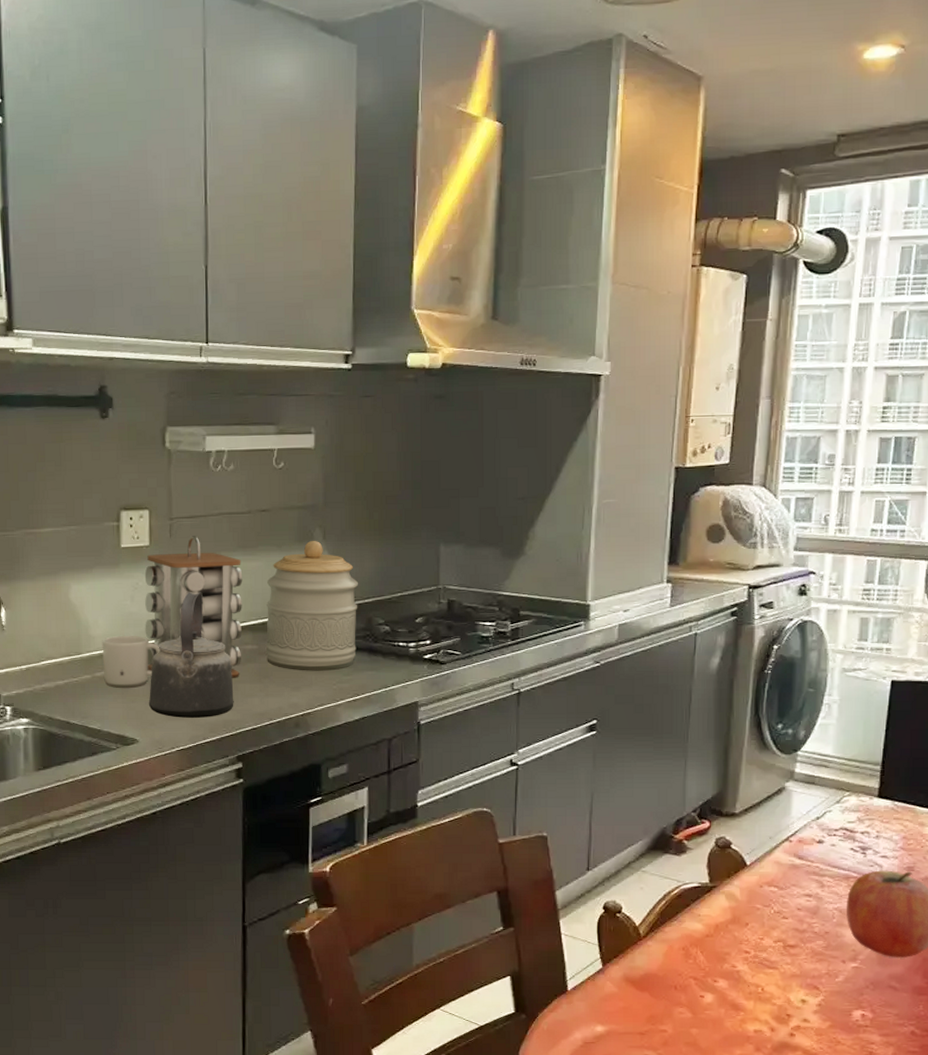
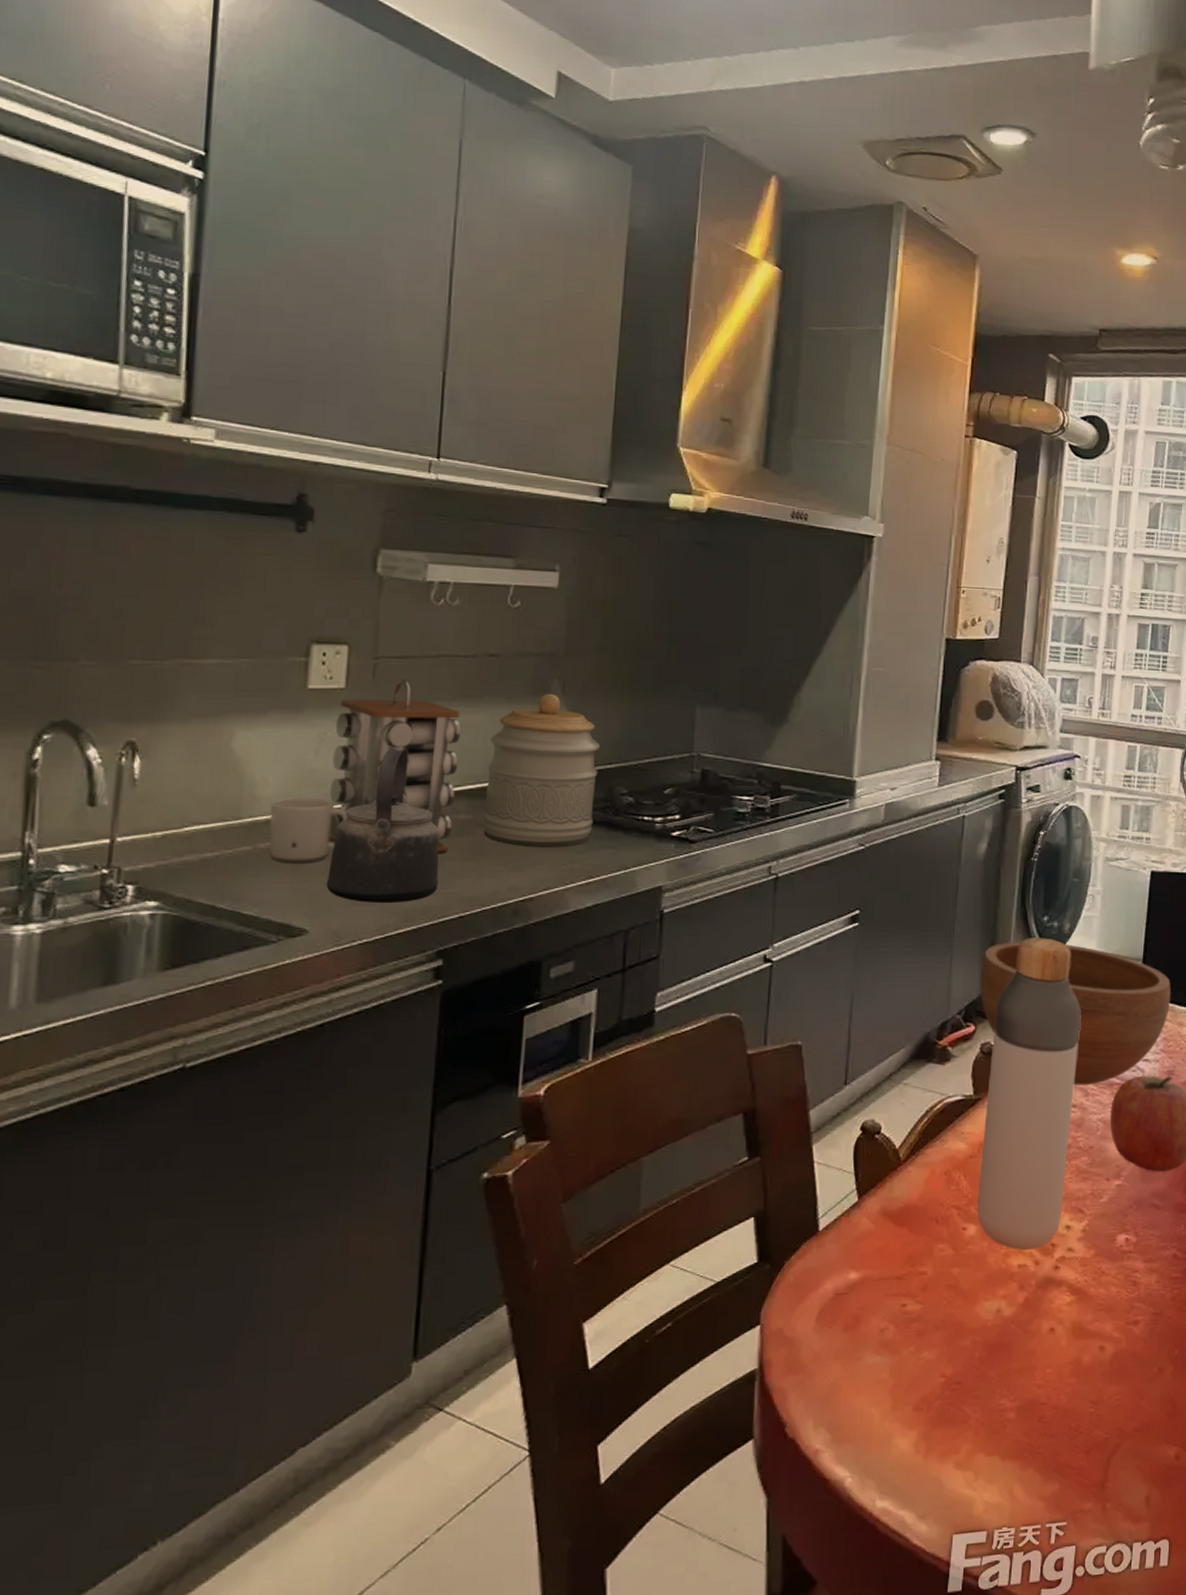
bottle: none [713,744,817,1018] -> present [976,938,1081,1250]
bowl: none [714,747,912,877] -> present [980,942,1171,1085]

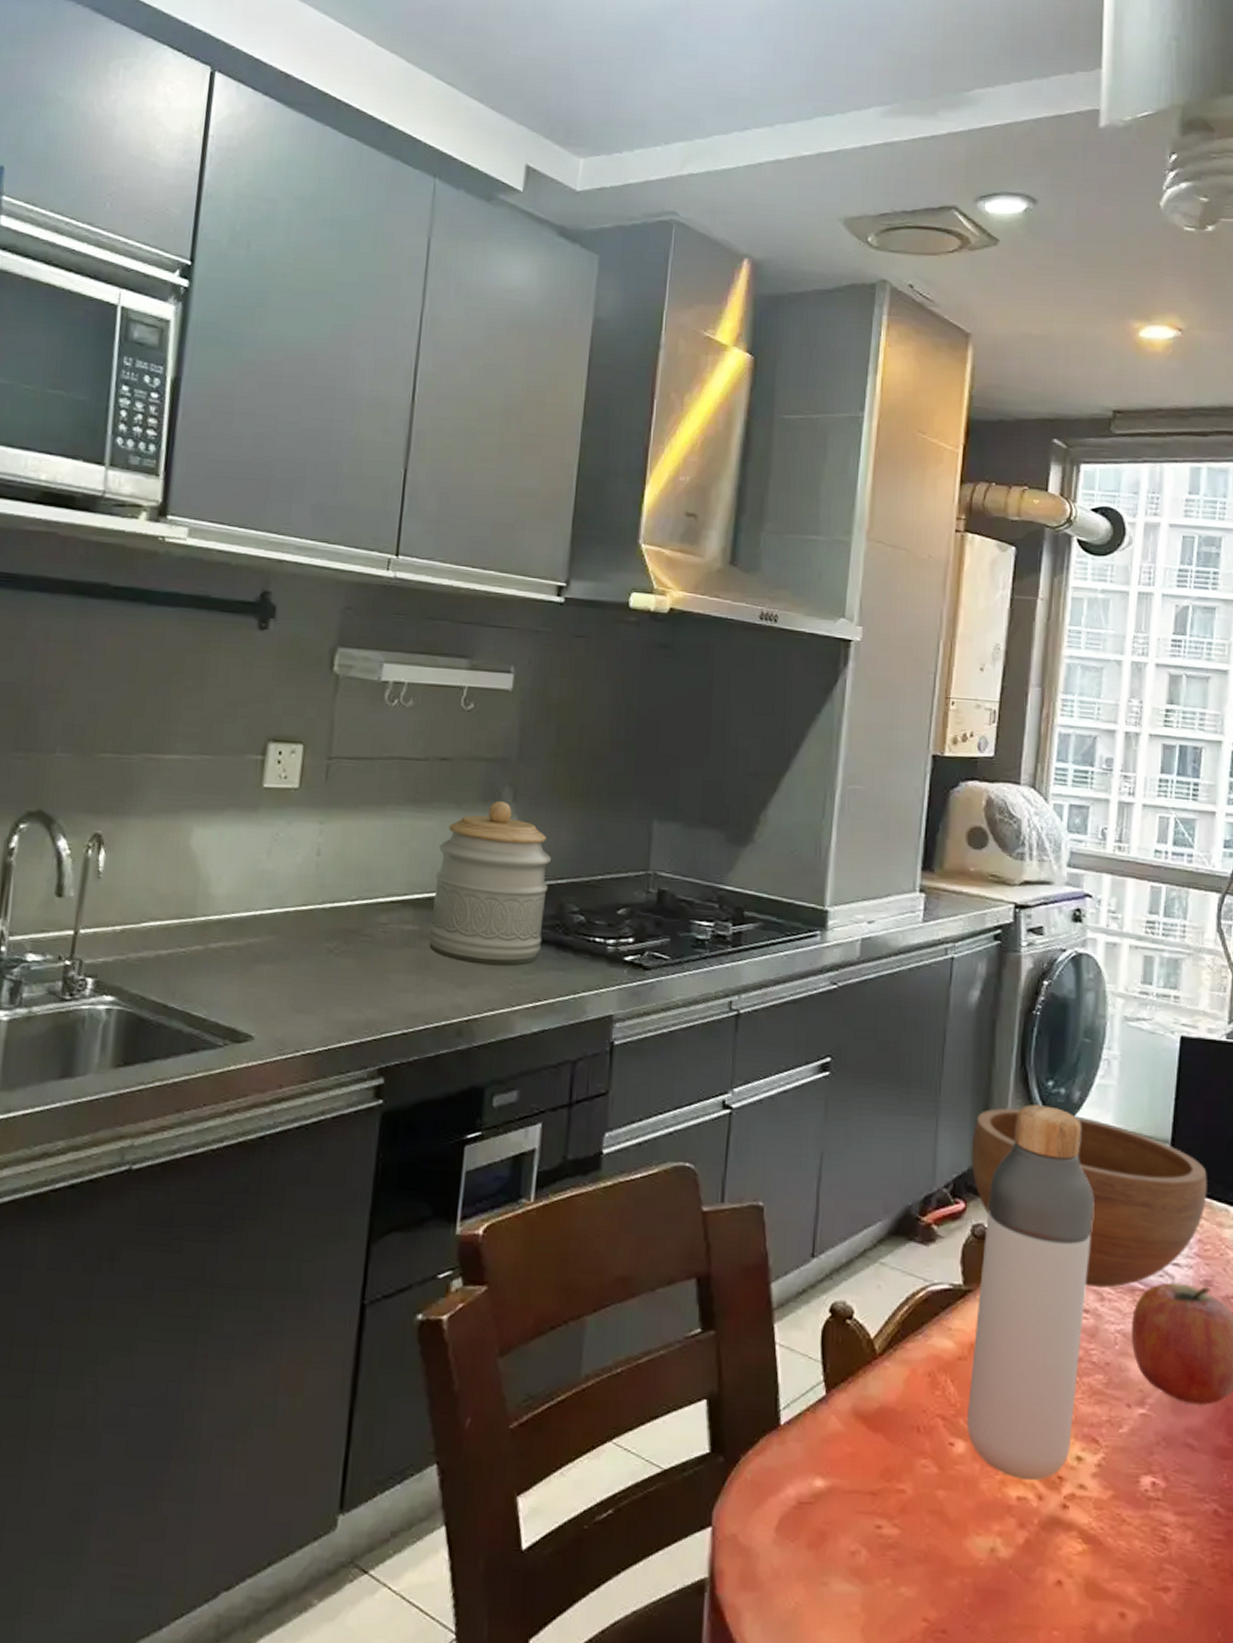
mug: present [269,797,348,865] -> none [220,897,296,968]
kettle: present [327,747,440,904] -> none [273,850,386,1015]
spice rack: present [328,679,461,855] -> none [276,781,410,967]

